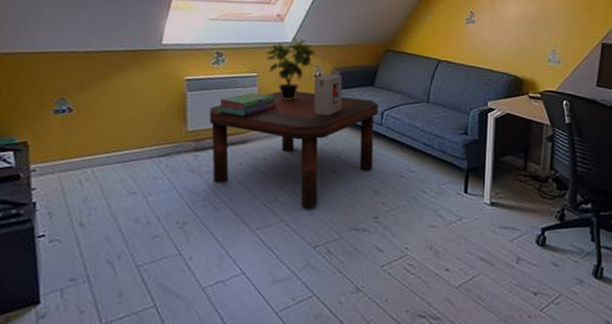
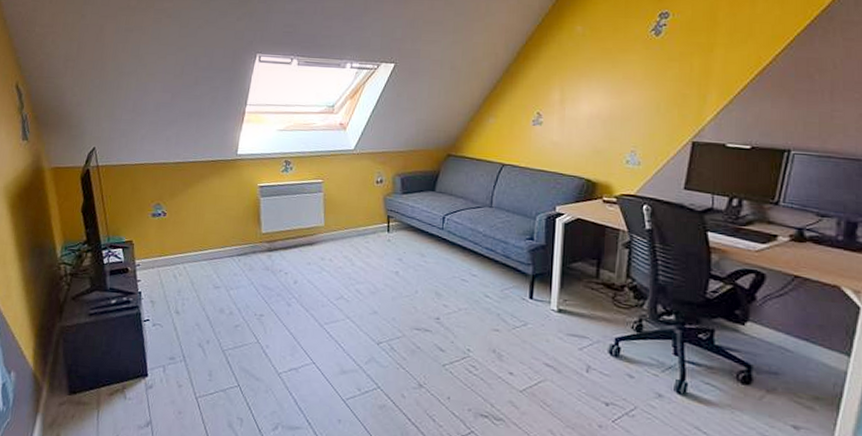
coffee table: present [209,91,379,208] -> none [280,196,440,307]
stack of books: present [217,92,277,117] -> none [287,197,341,220]
potted plant: present [266,37,316,100] -> none [330,144,377,205]
decorative box: present [313,74,343,116] -> none [375,179,404,220]

